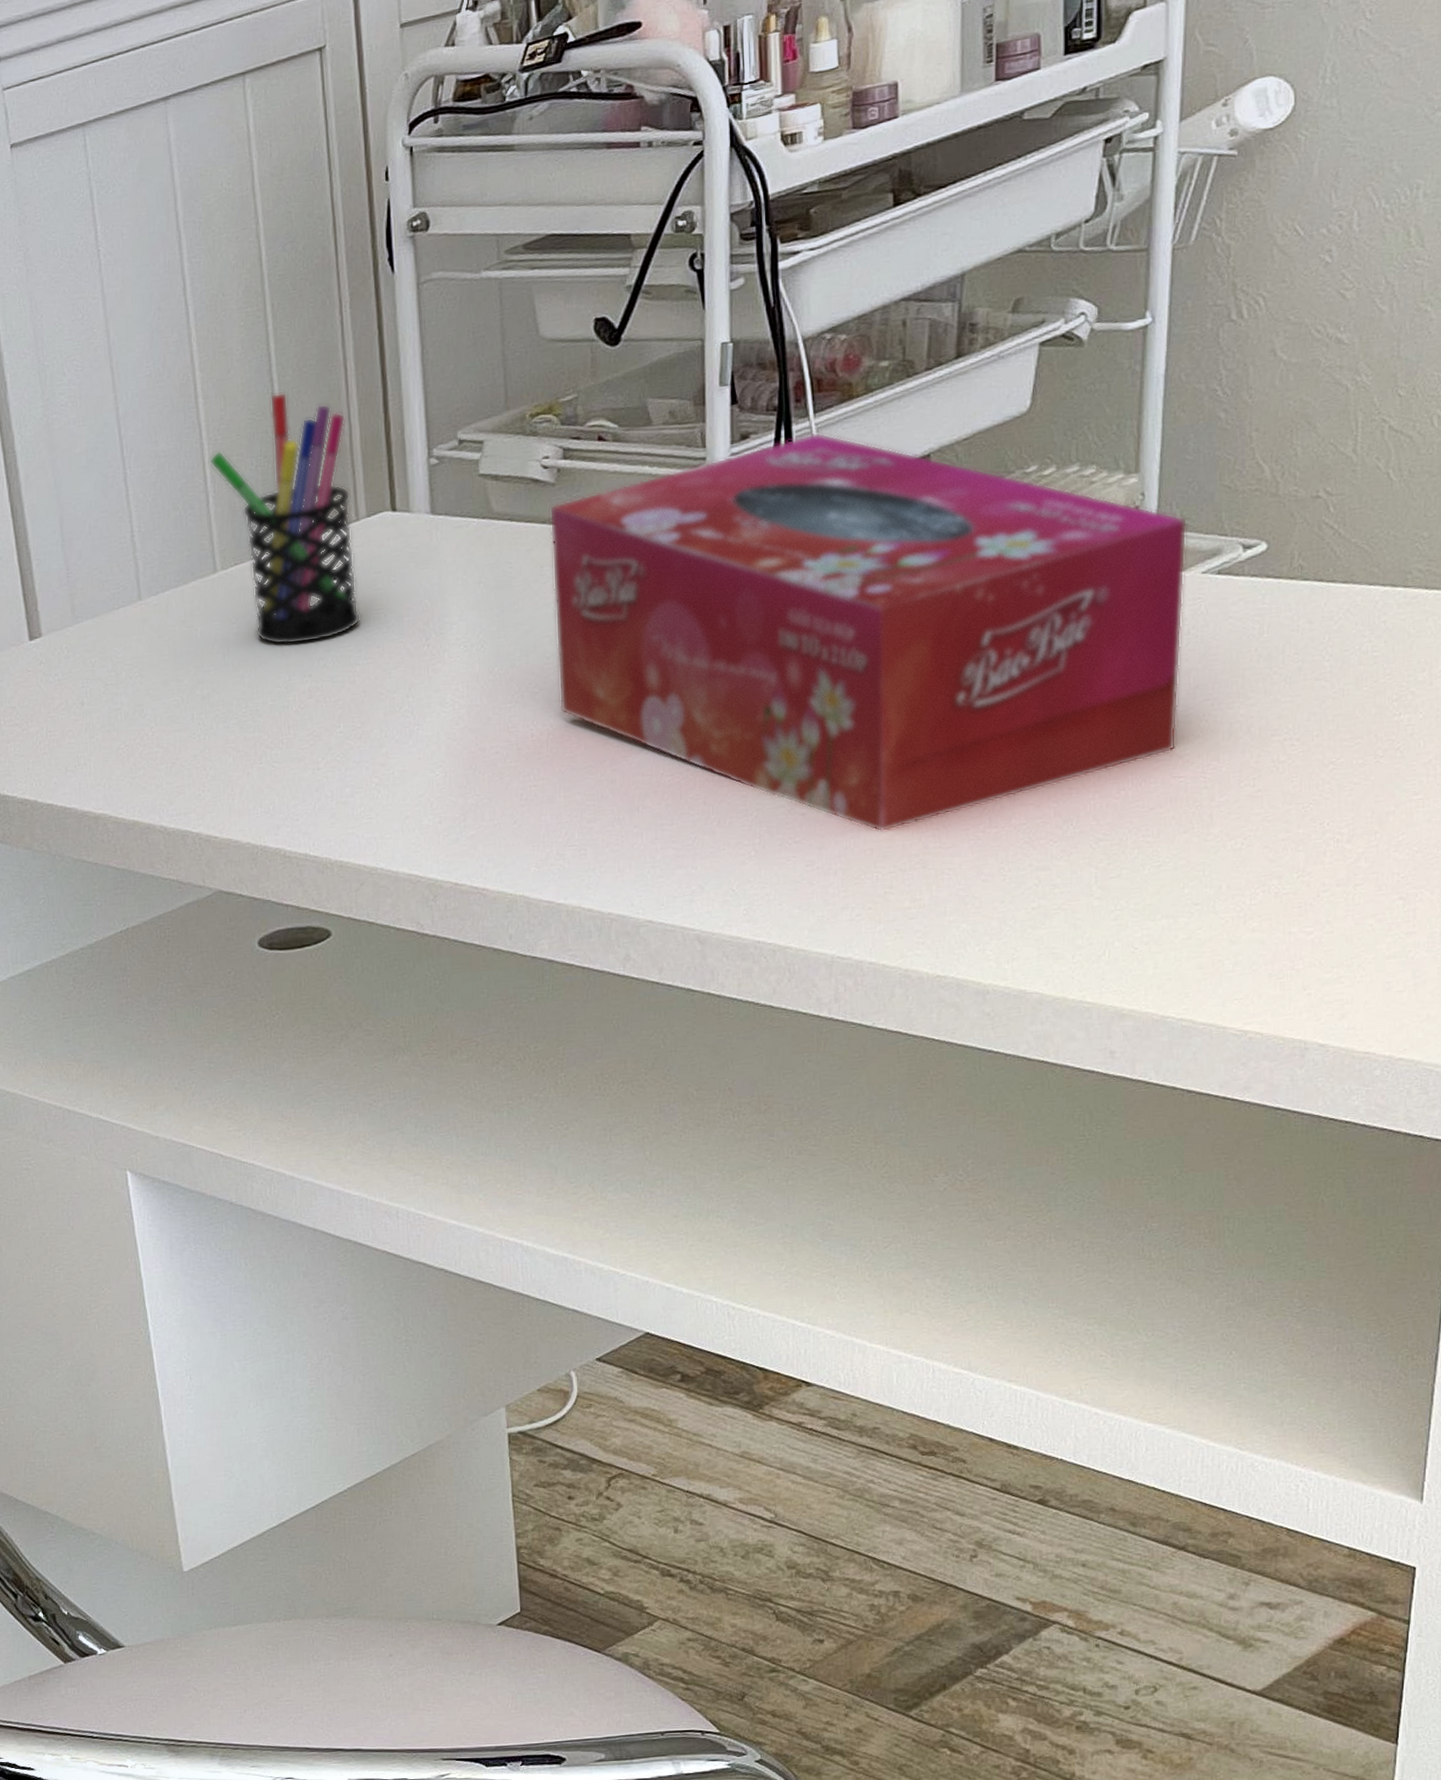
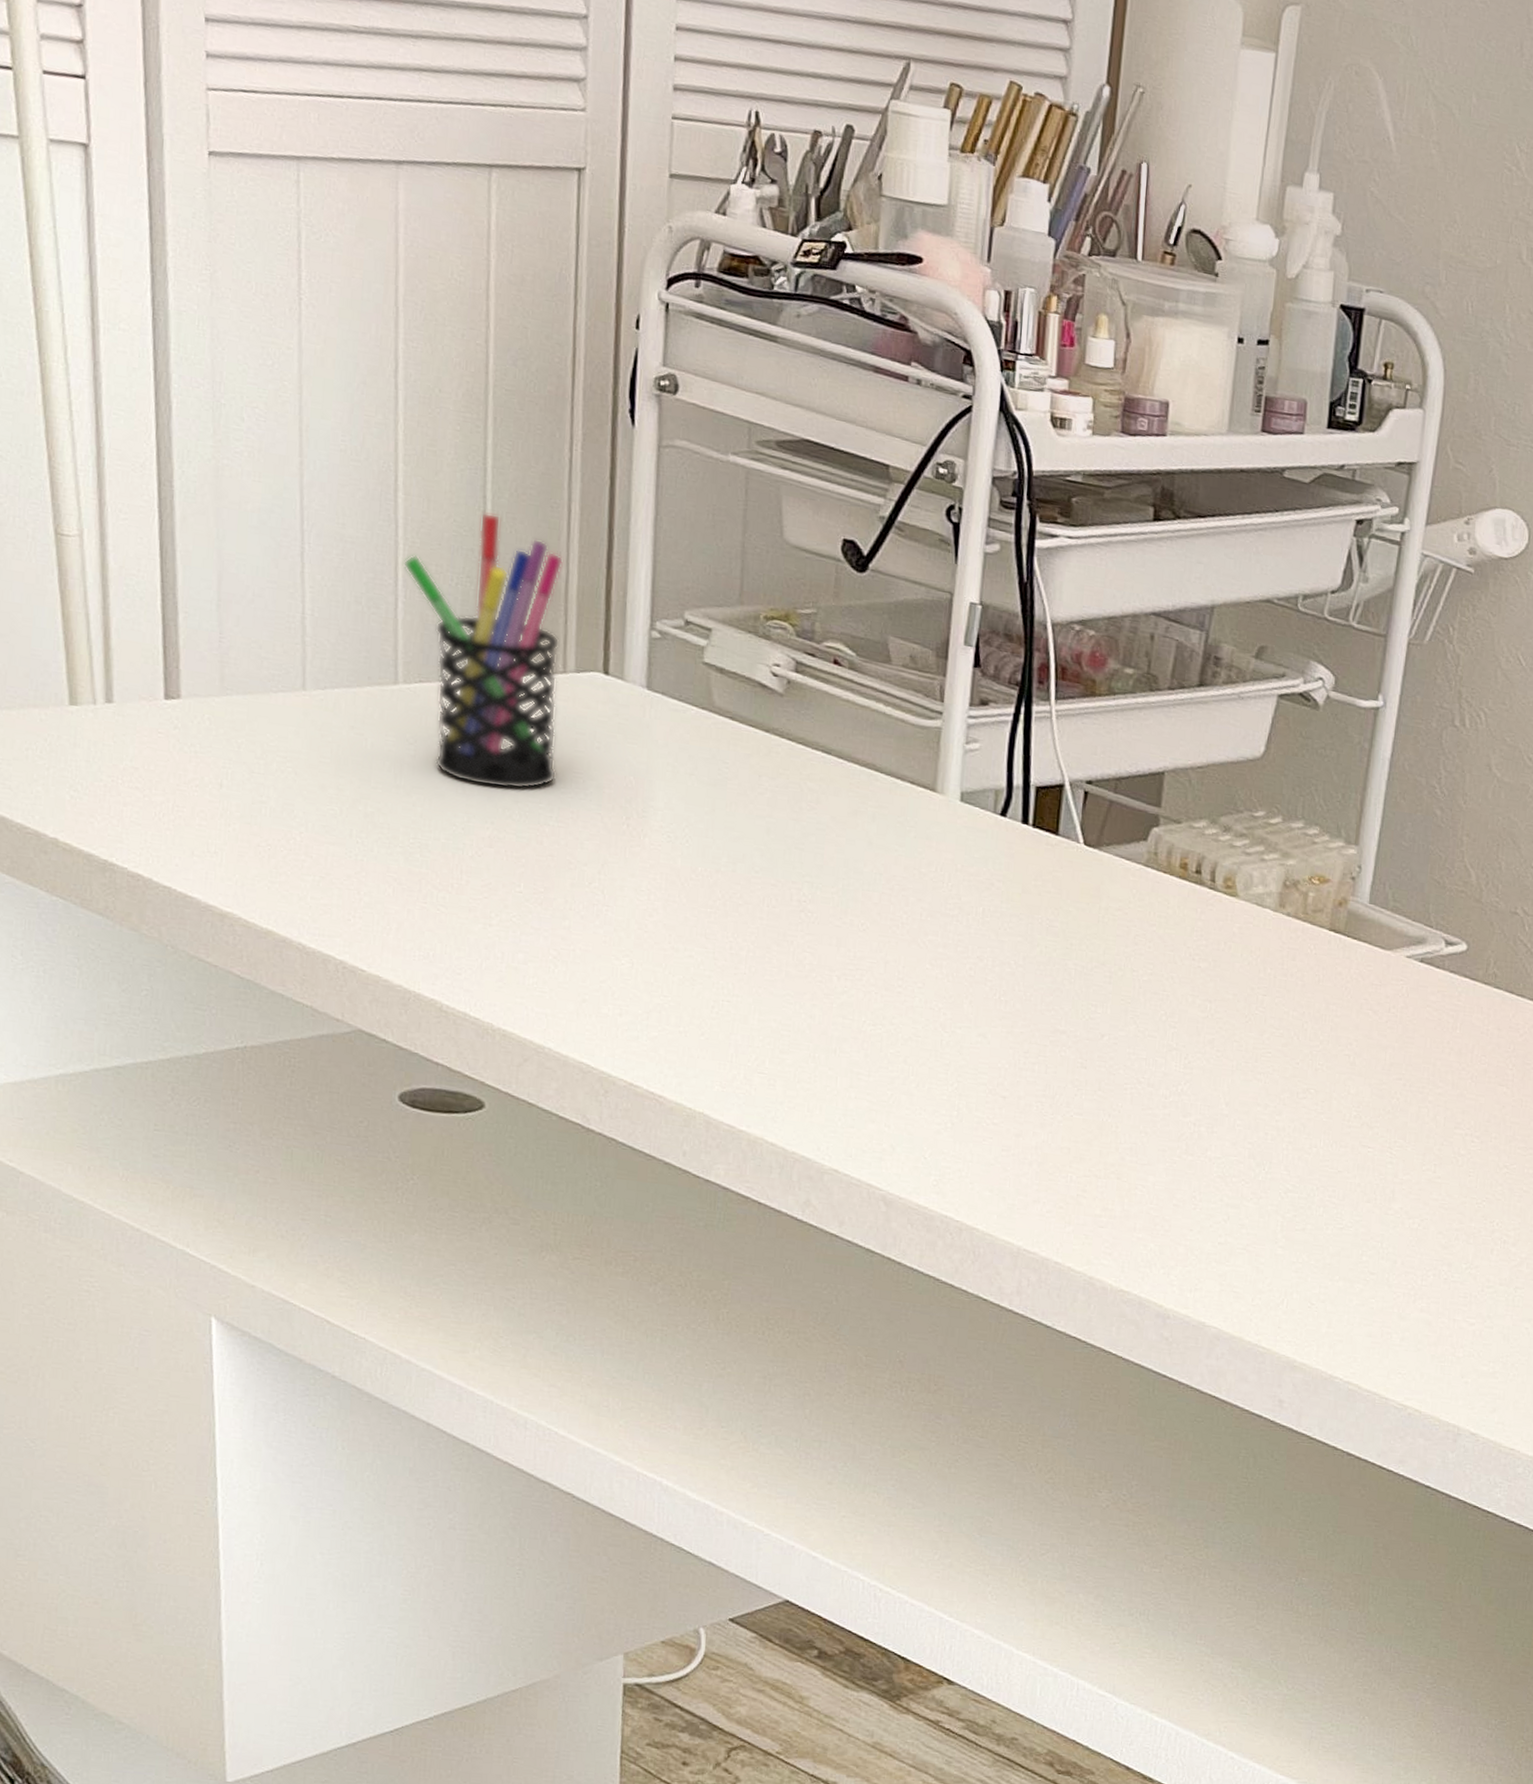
tissue box: present [549,432,1188,833] -> none [763,715,1399,1135]

